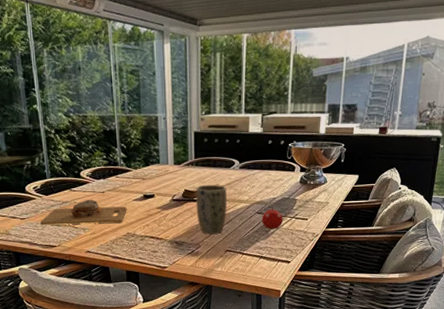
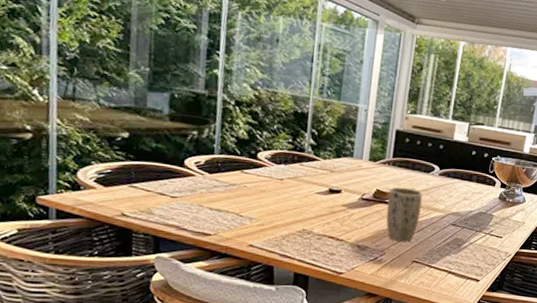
cutting board: present [40,199,127,225] -> none [196,184,307,216]
fruit: present [261,208,283,230] -> none [455,221,478,244]

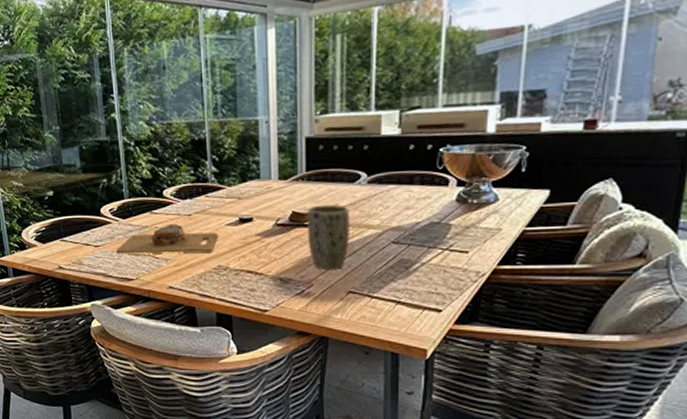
cutting board: none [196,184,307,216] -> present [116,223,218,254]

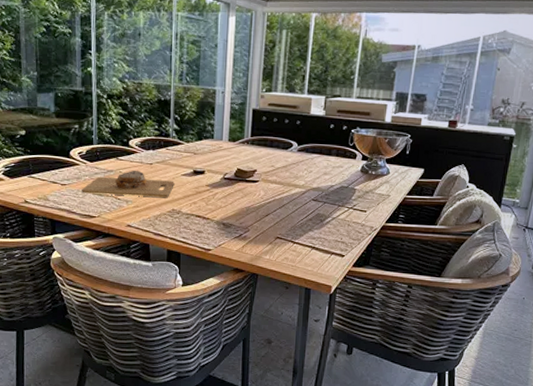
plant pot: present [307,204,350,270] -> none [248,165,282,219]

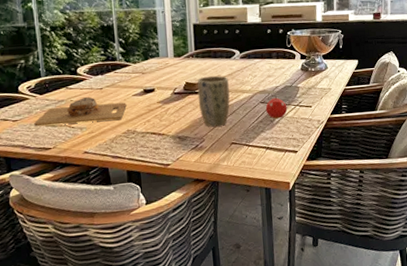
plant pot: none [248,165,282,219] -> present [197,75,230,127]
fruit: none [317,196,340,219] -> present [265,96,288,119]

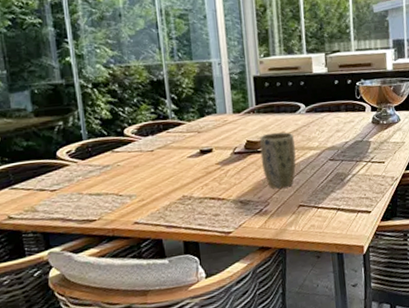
cutting board: present [34,96,127,127] -> none [76,160,181,196]
fruit: present [265,96,288,119] -> none [335,152,359,177]

